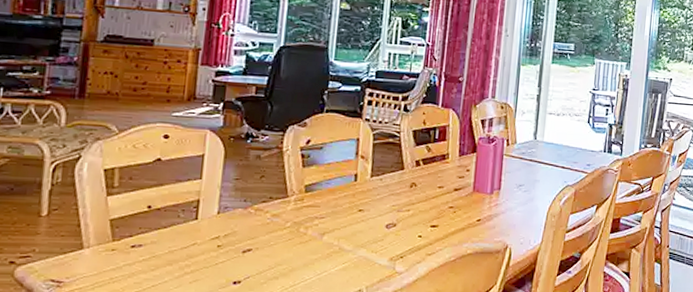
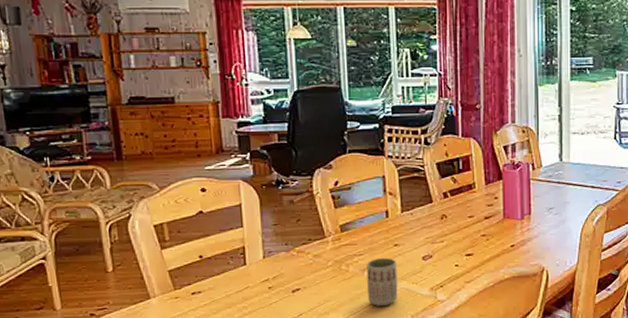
cup: none [323,222,359,275] -> present [366,257,398,307]

